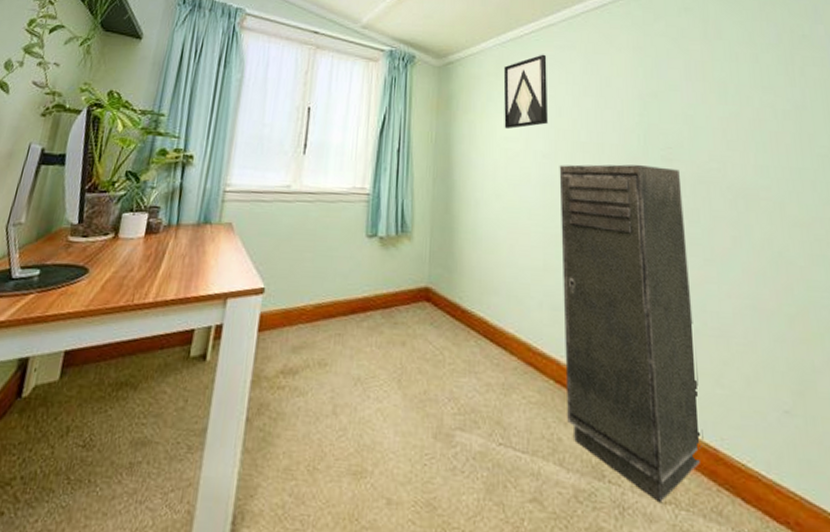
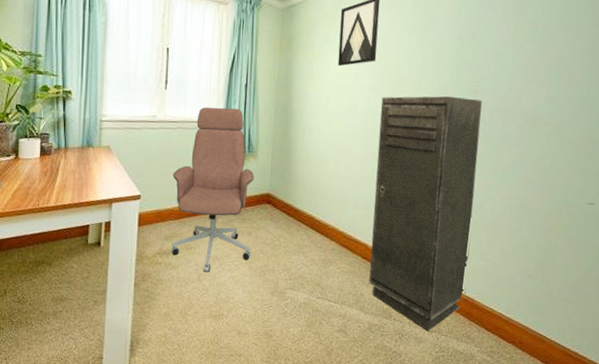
office chair: none [299,175,409,402] -> present [171,107,255,273]

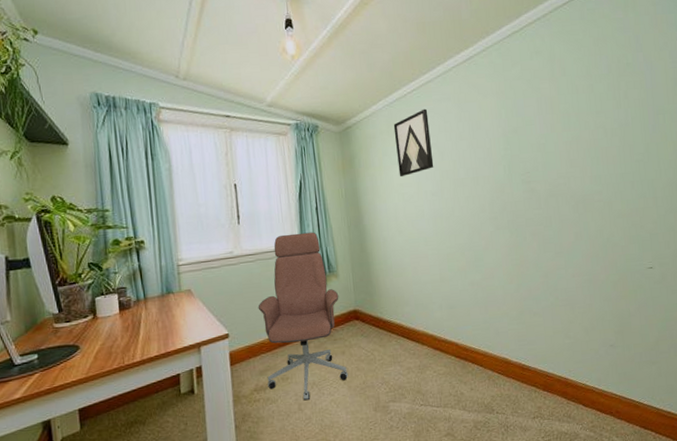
storage cabinet: present [369,96,482,331] -> none [445,188,558,418]

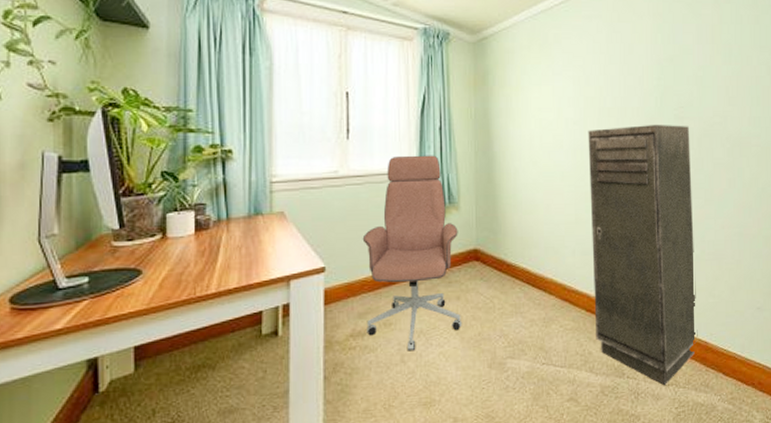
wall art: present [393,108,434,177] -> none [536,25,578,101]
storage cabinet: none [445,188,558,418] -> present [588,124,698,385]

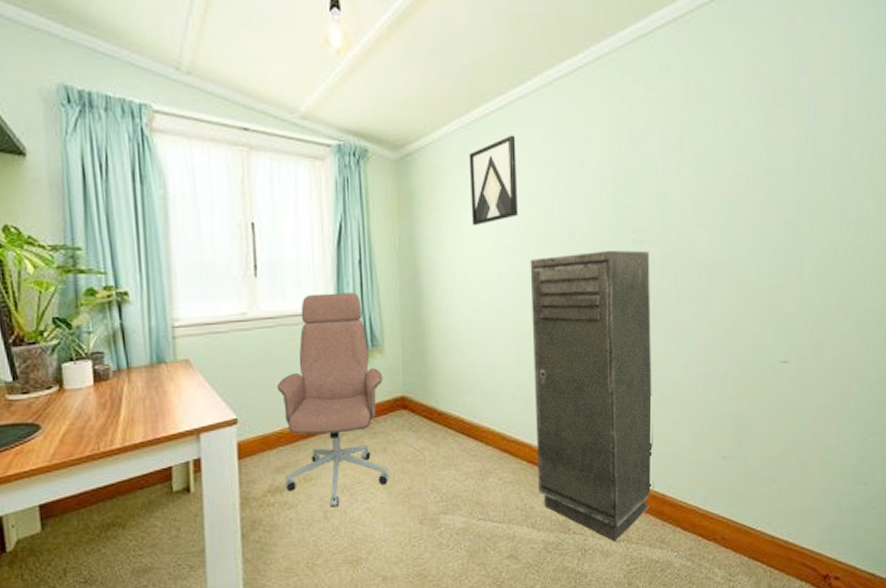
wall art: none [536,25,578,101] -> present [468,135,519,226]

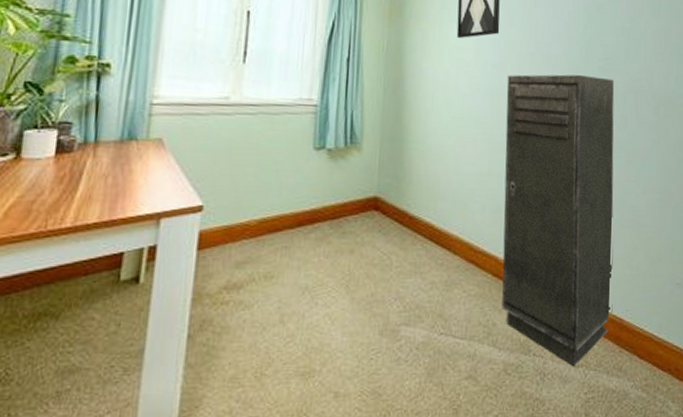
office chair: present [276,292,390,508] -> none [243,85,358,311]

